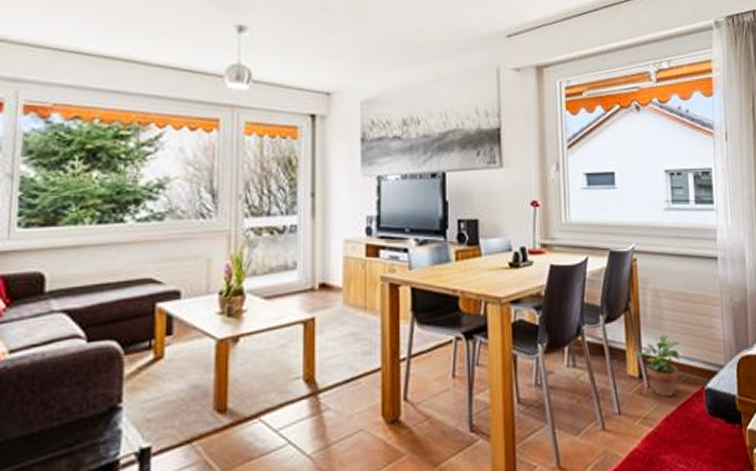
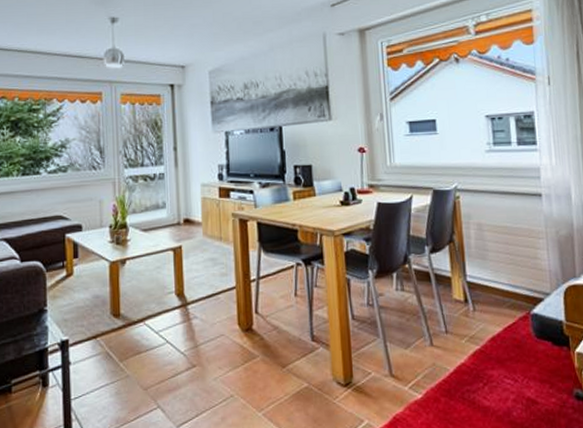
potted plant: present [635,335,681,397] -> none [460,264,506,319]

